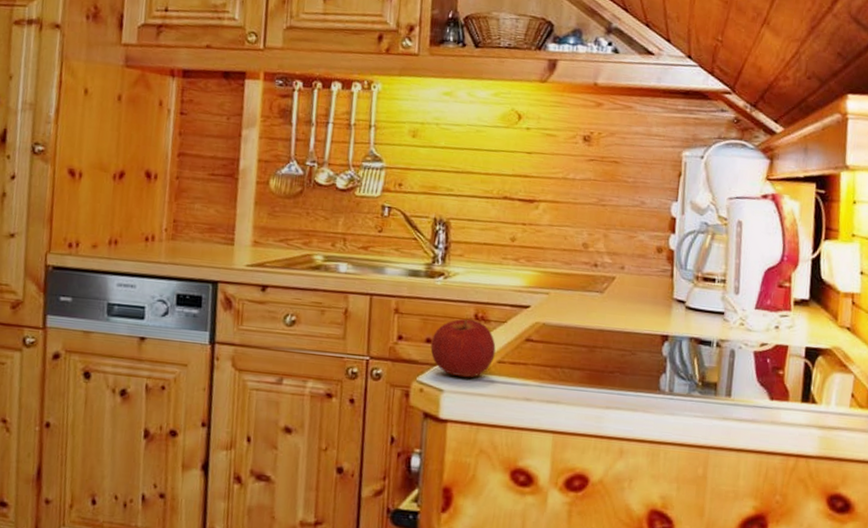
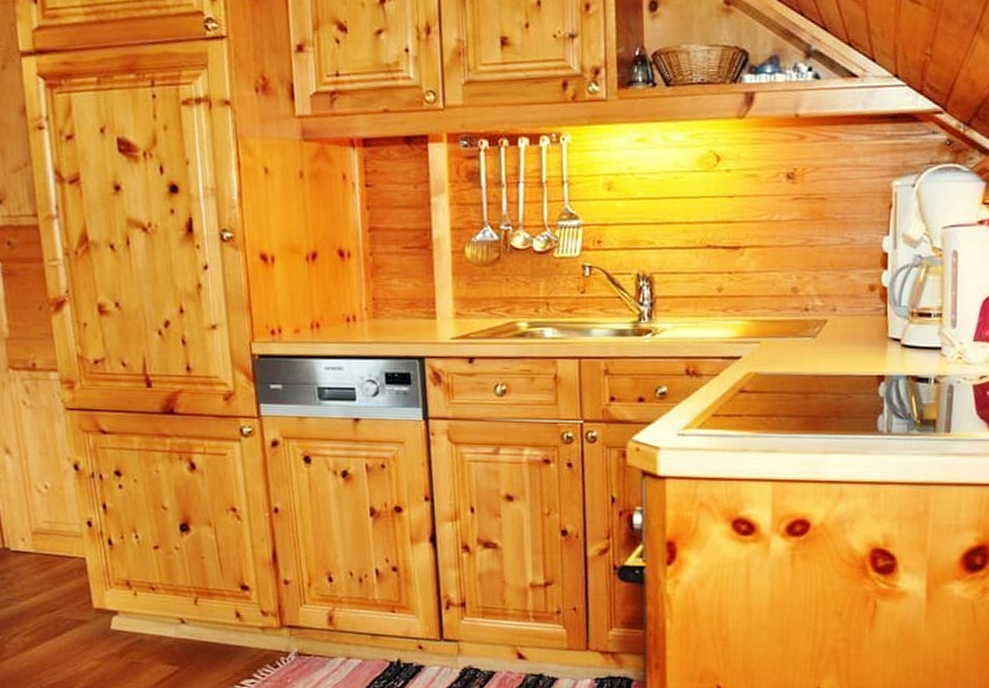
apple: present [430,318,496,378] -> none [644,374,709,434]

